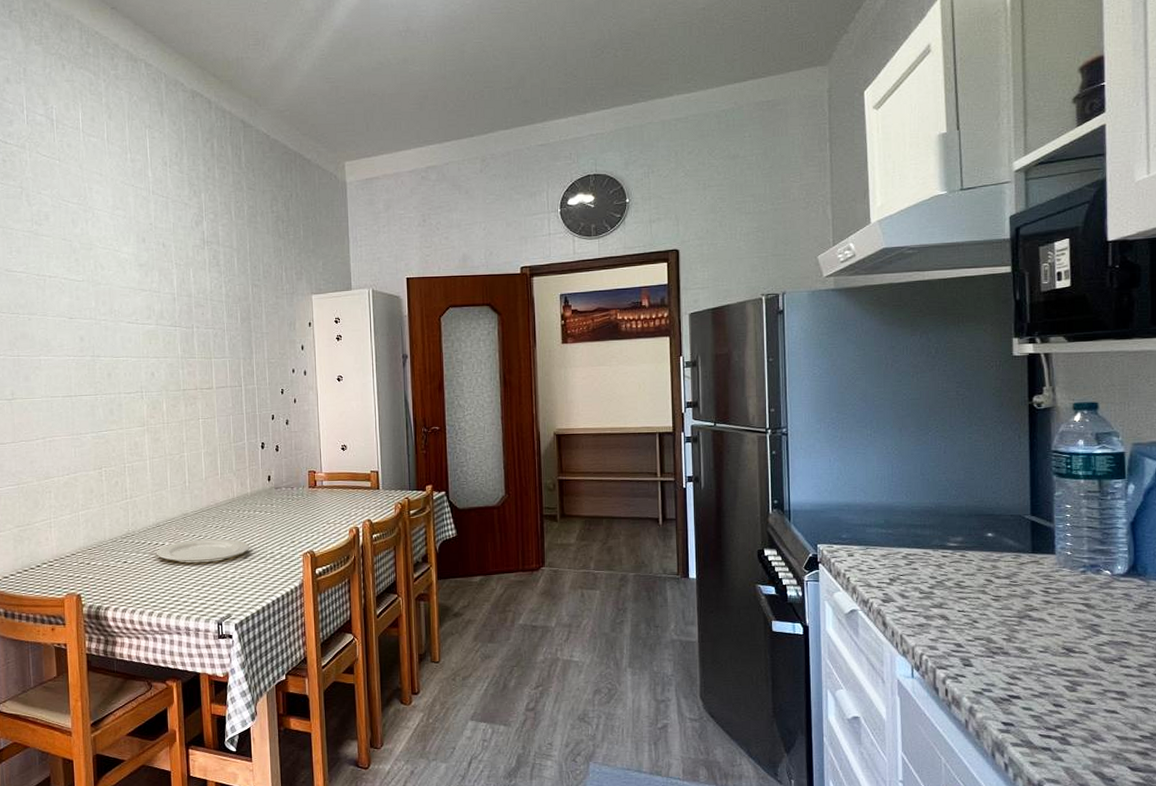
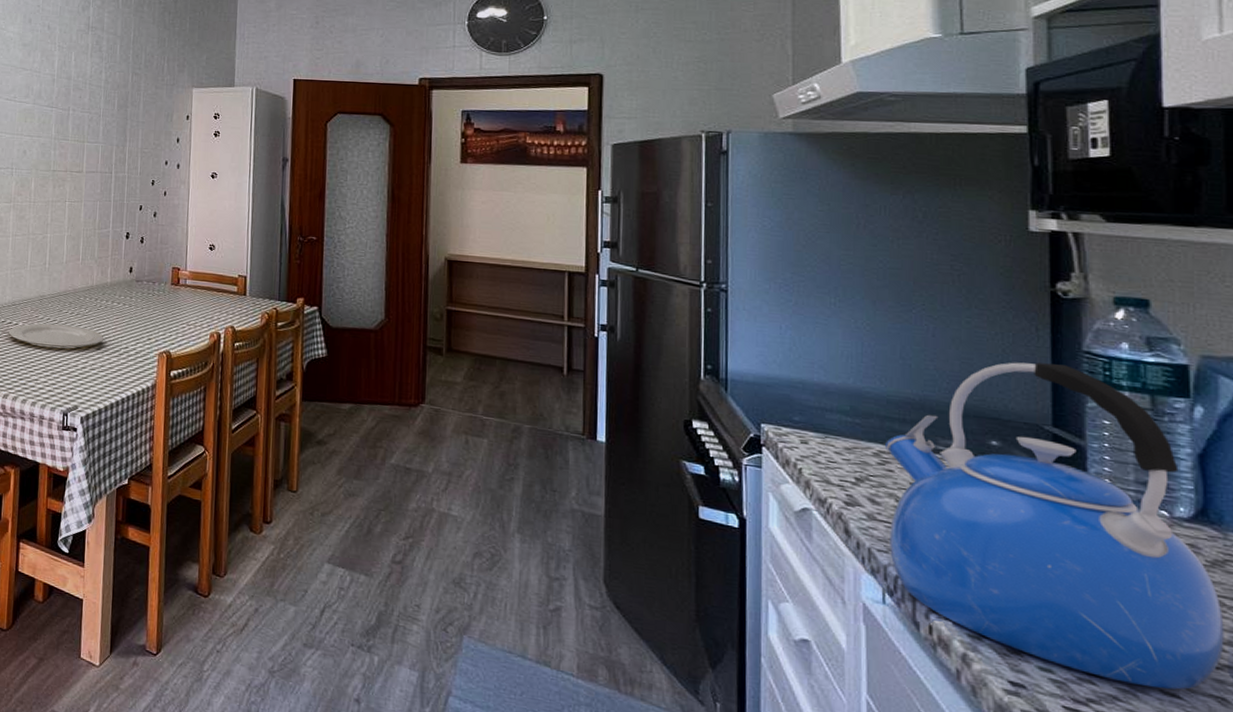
kettle: none [911,464,1147,709] -> present [885,362,1224,690]

